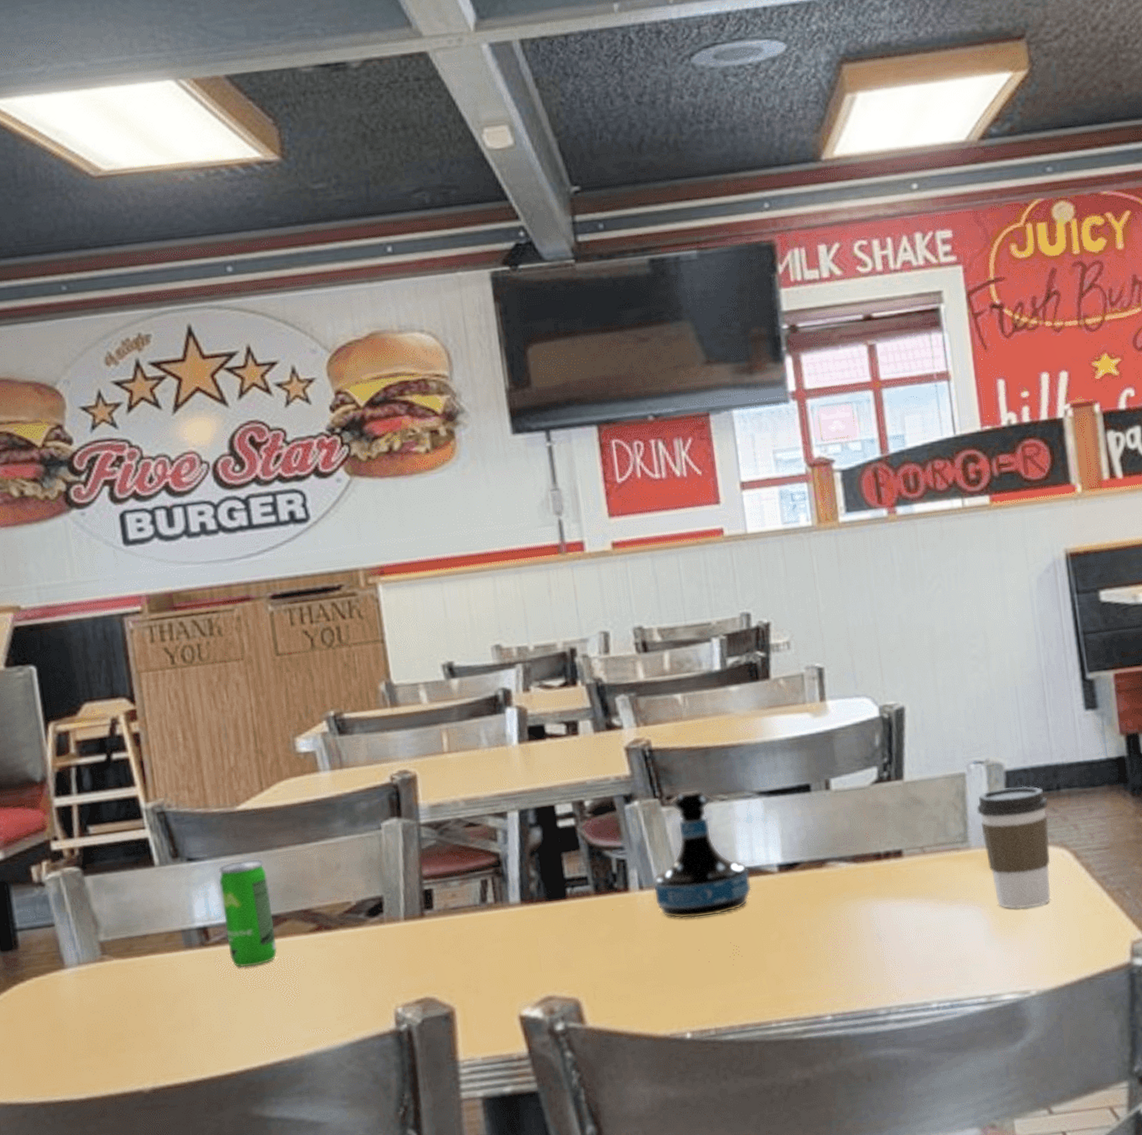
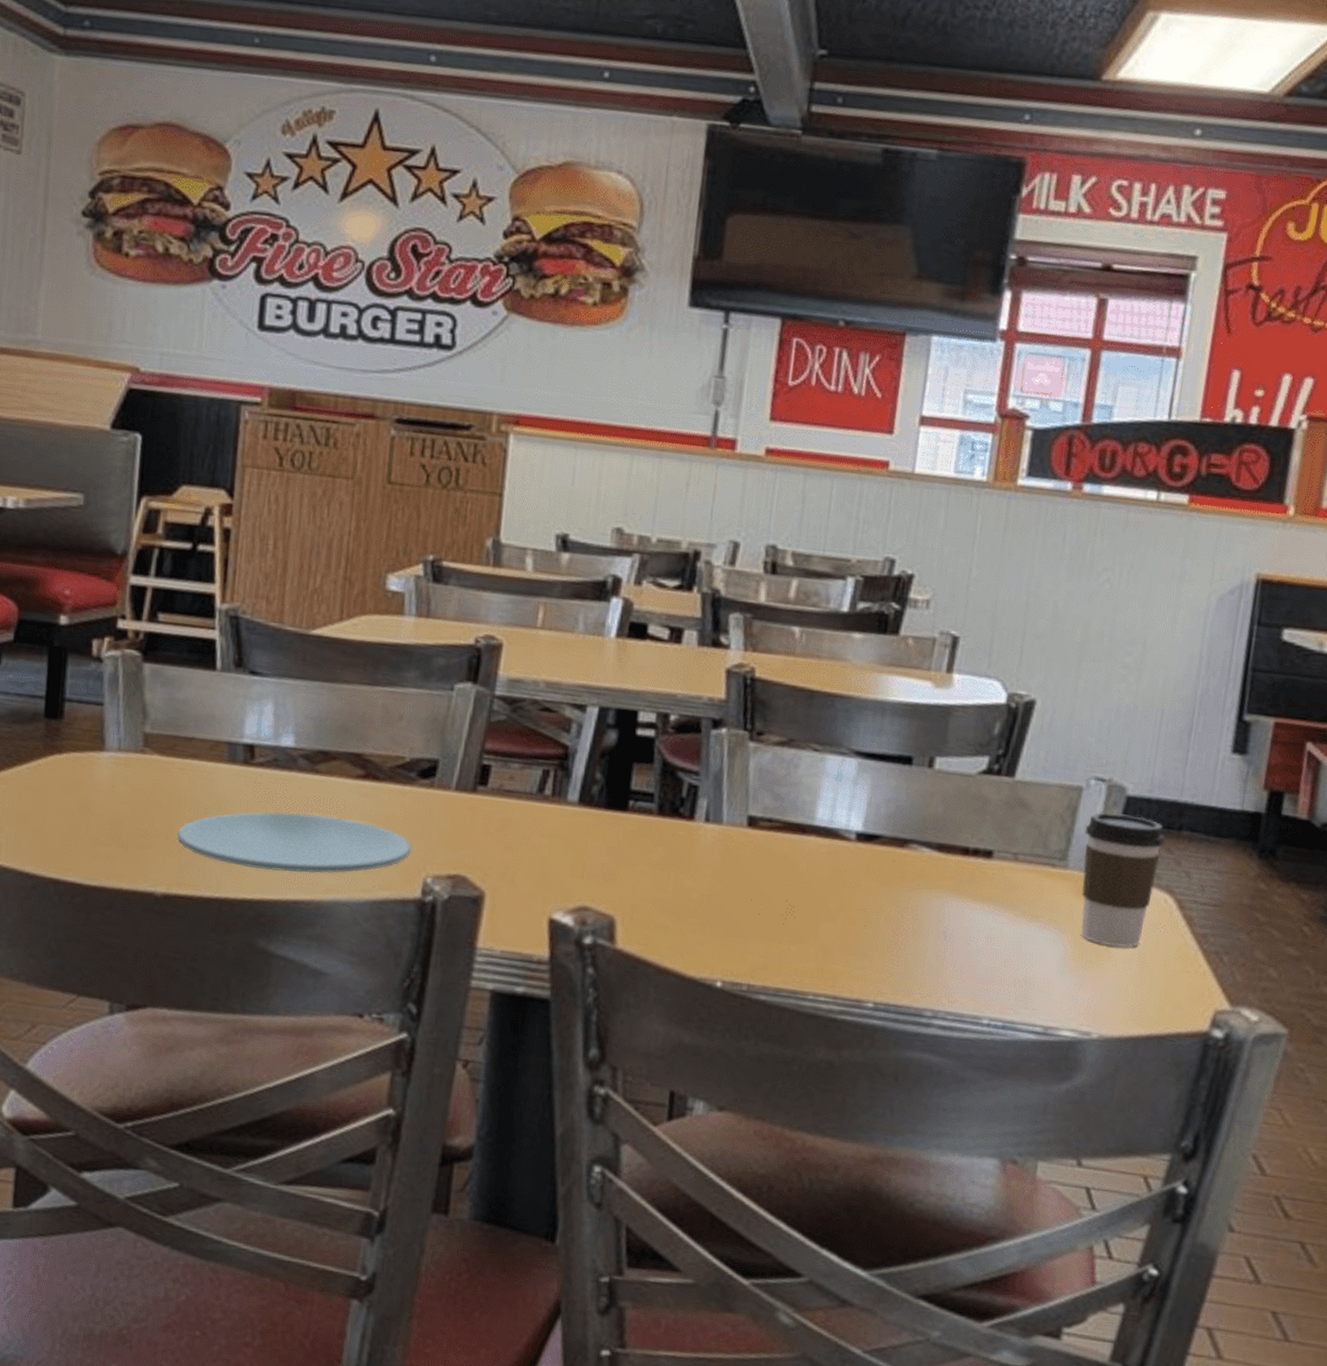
paper plate: none [152,972,377,1045] -> present [177,811,412,873]
beverage can: present [218,859,277,967] -> none [271,686,327,798]
tequila bottle: present [653,789,752,919] -> none [718,730,824,869]

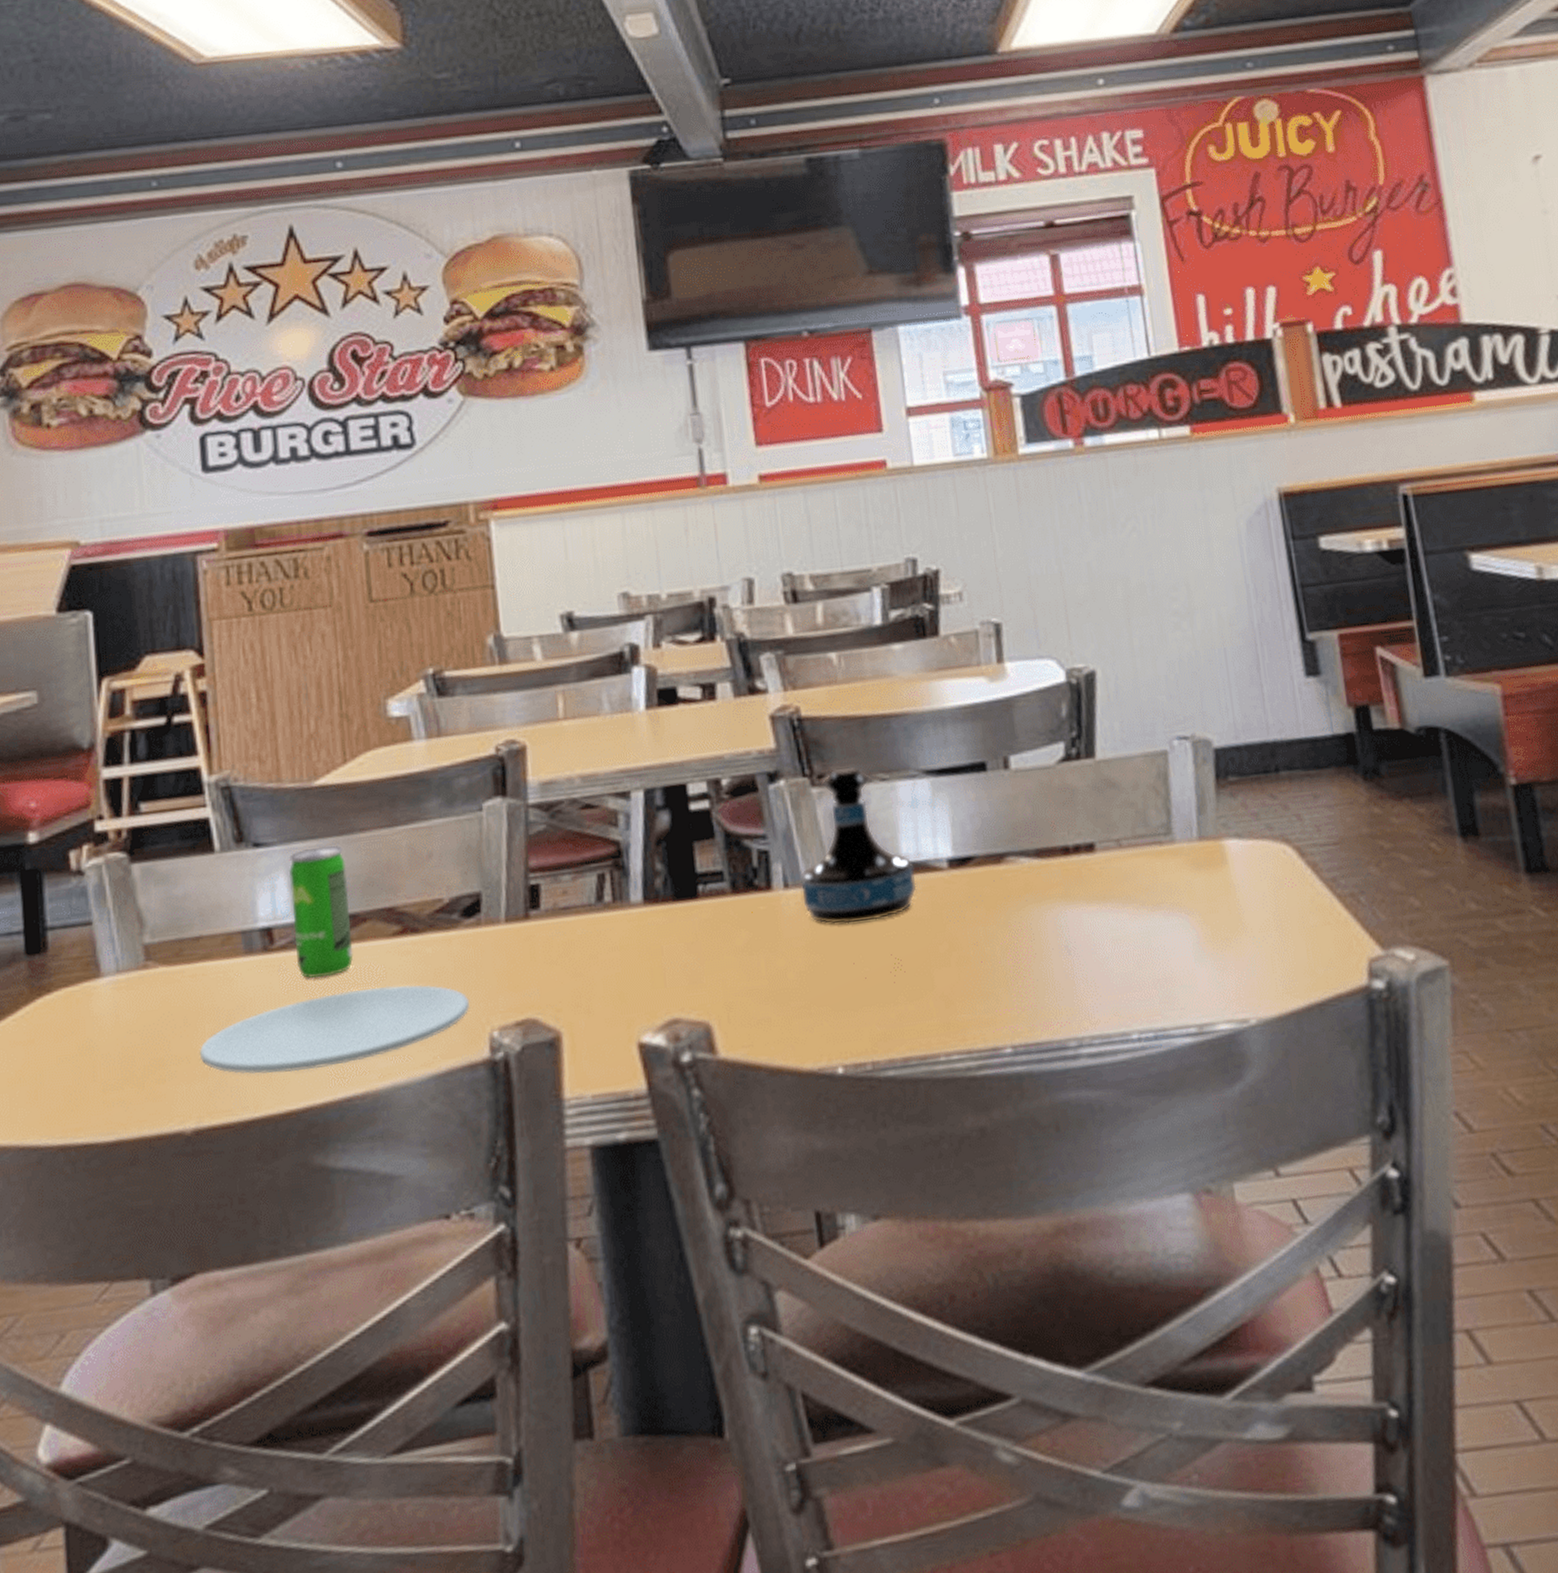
beverage can: none [271,686,327,798] -> present [288,846,354,978]
tequila bottle: none [718,730,824,869] -> present [800,766,917,924]
coffee cup: present [1081,812,1165,948] -> none [1181,767,1271,917]

